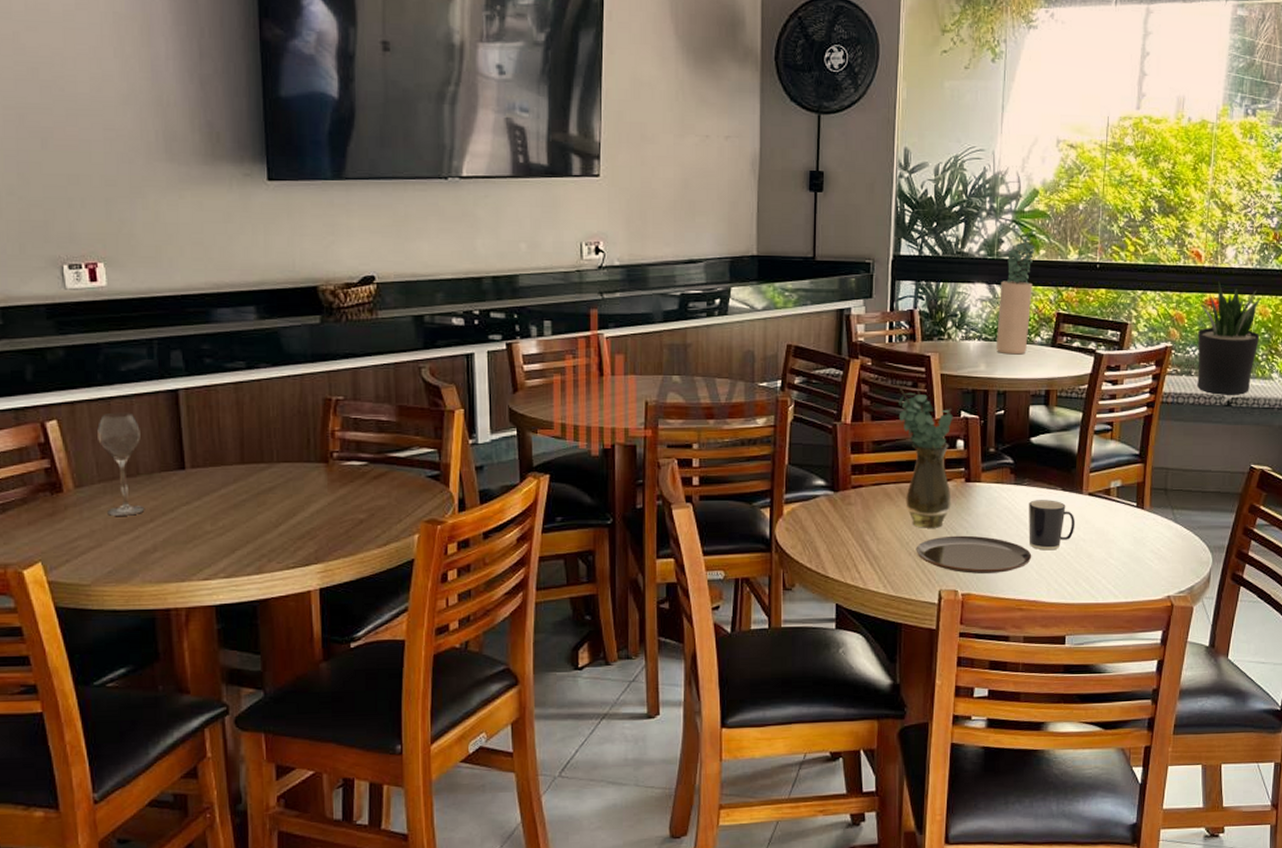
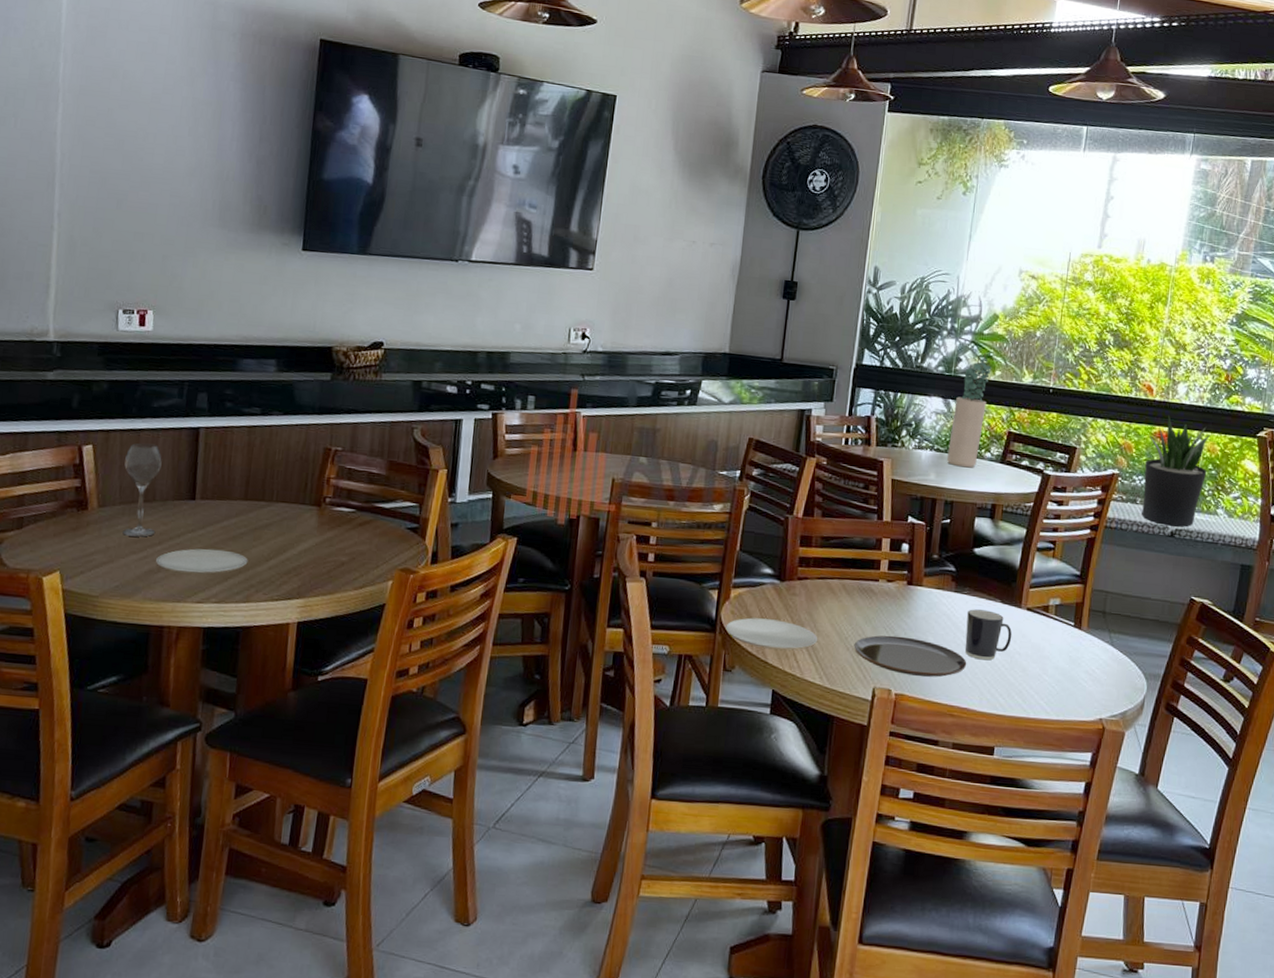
plate: none [151,520,255,550] -> present [156,548,248,575]
plate: none [781,532,879,562] -> present [725,617,818,651]
vase: present [898,388,953,528] -> none [847,489,901,627]

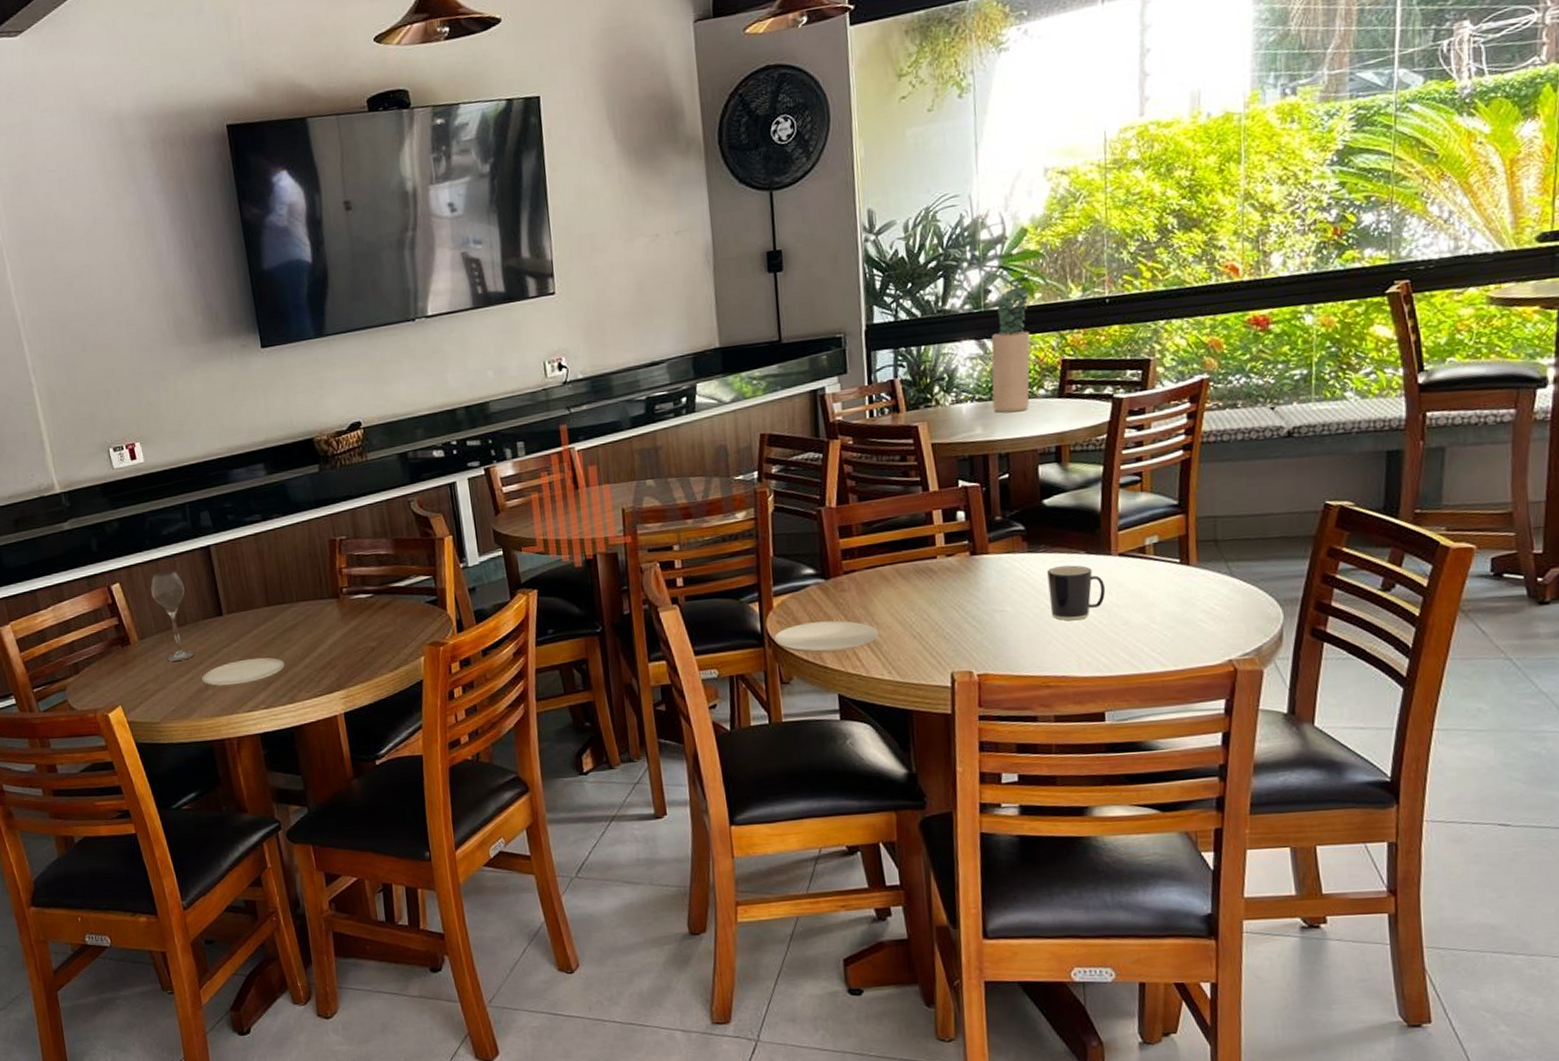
plate: present [854,635,967,677] -> none [920,611,1057,653]
planter: present [1142,415,1211,527] -> none [1241,295,1325,426]

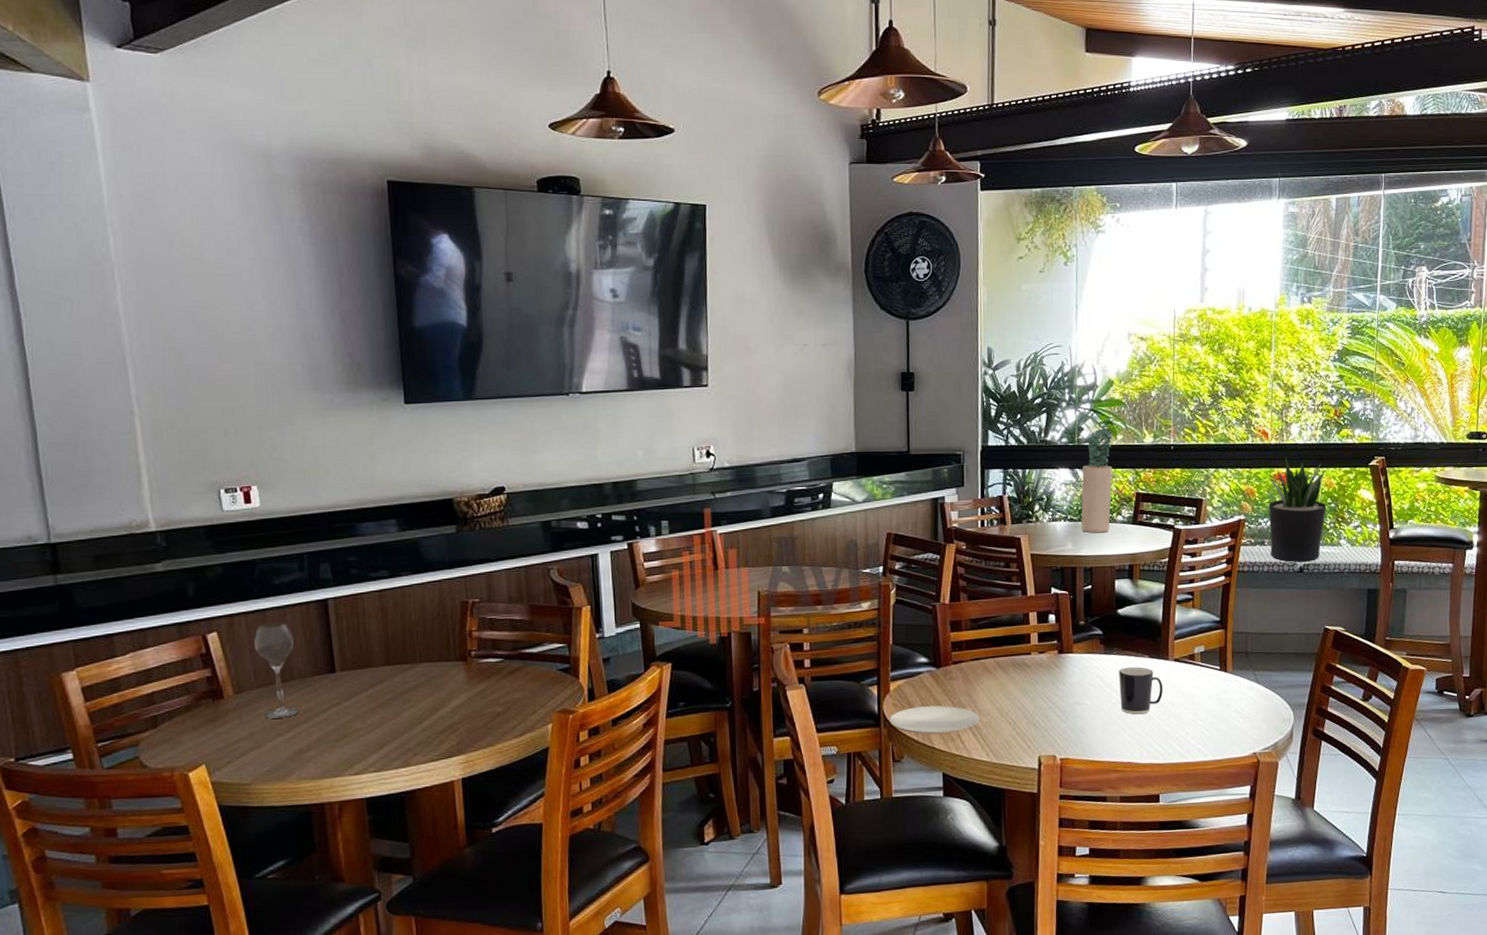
plate: present [202,657,285,687] -> none [305,718,401,748]
planter: none [1241,295,1325,426] -> present [1269,457,1327,562]

